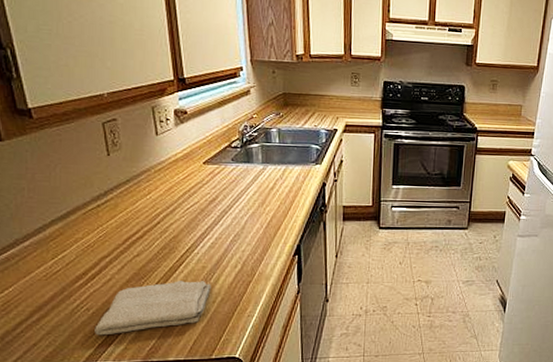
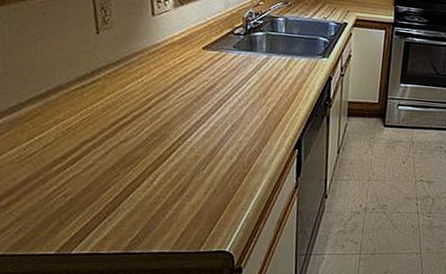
washcloth: present [95,281,211,336] -> none [71,170,204,224]

